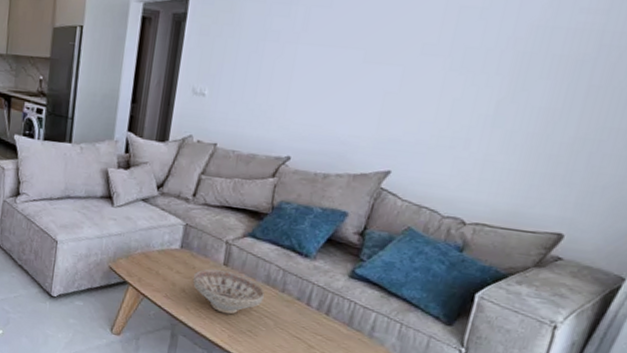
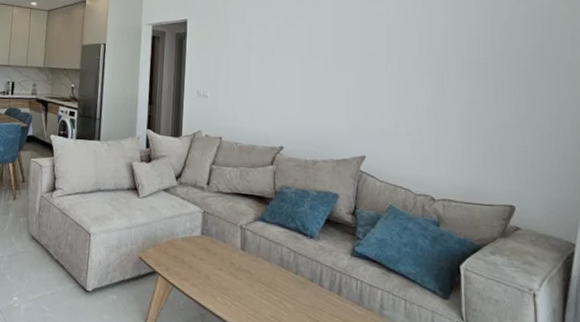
decorative bowl: present [193,268,265,315] -> none [216,254,280,300]

